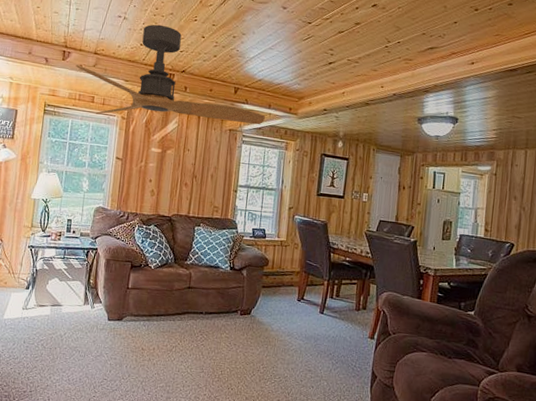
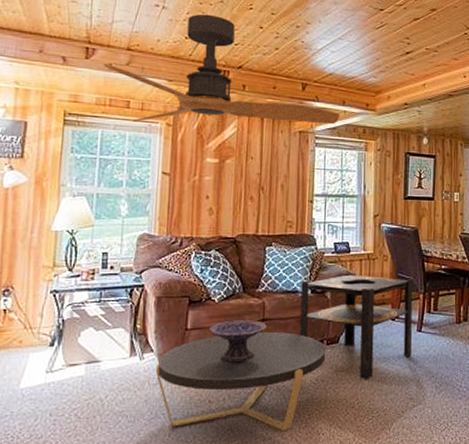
coffee table: none [102,296,240,382] -> present [155,331,326,431]
decorative bowl: none [145,285,192,320] -> present [209,320,267,363]
side table: none [218,255,320,349] -> present [299,273,413,379]

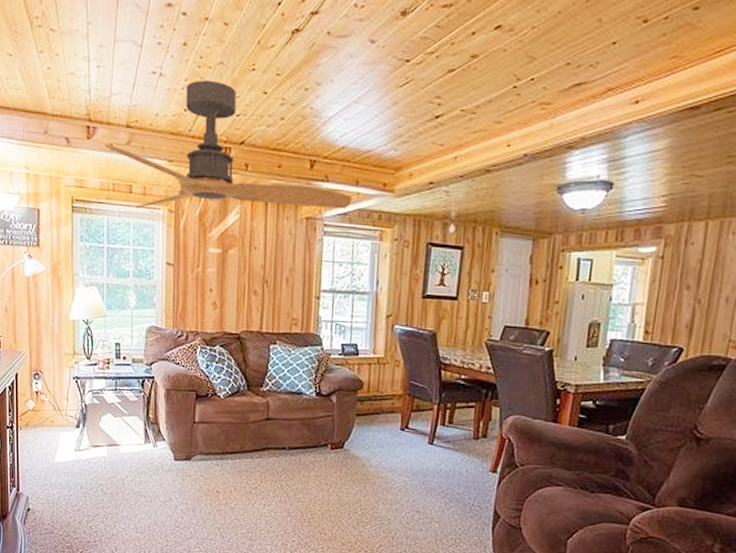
coffee table: present [155,331,326,431] -> none [167,430,330,527]
decorative bowl: present [209,320,267,363] -> none [216,417,271,458]
side table: present [299,273,413,379] -> none [303,377,427,487]

